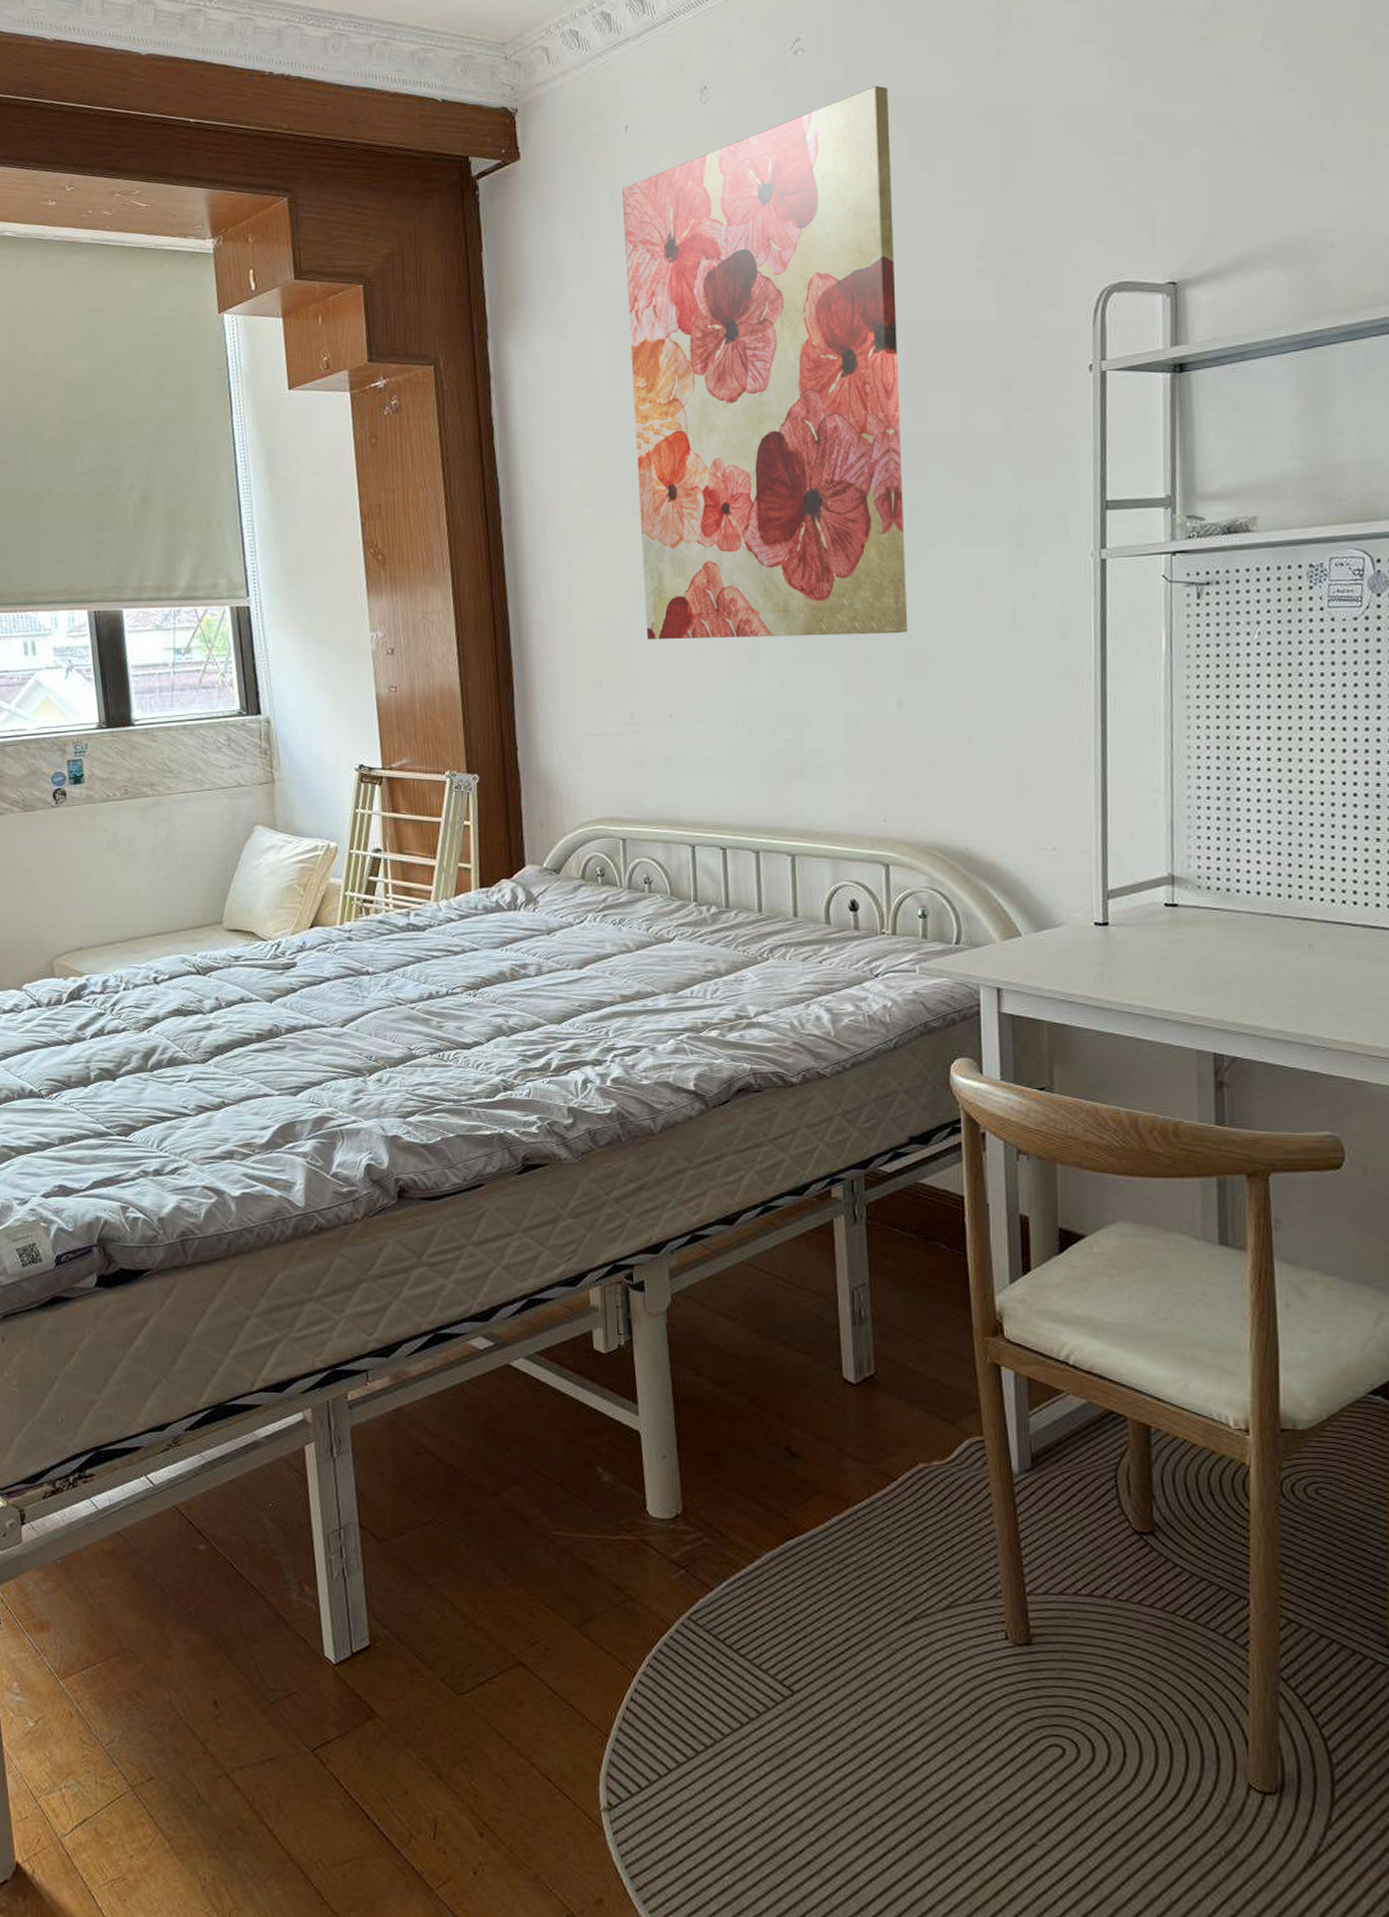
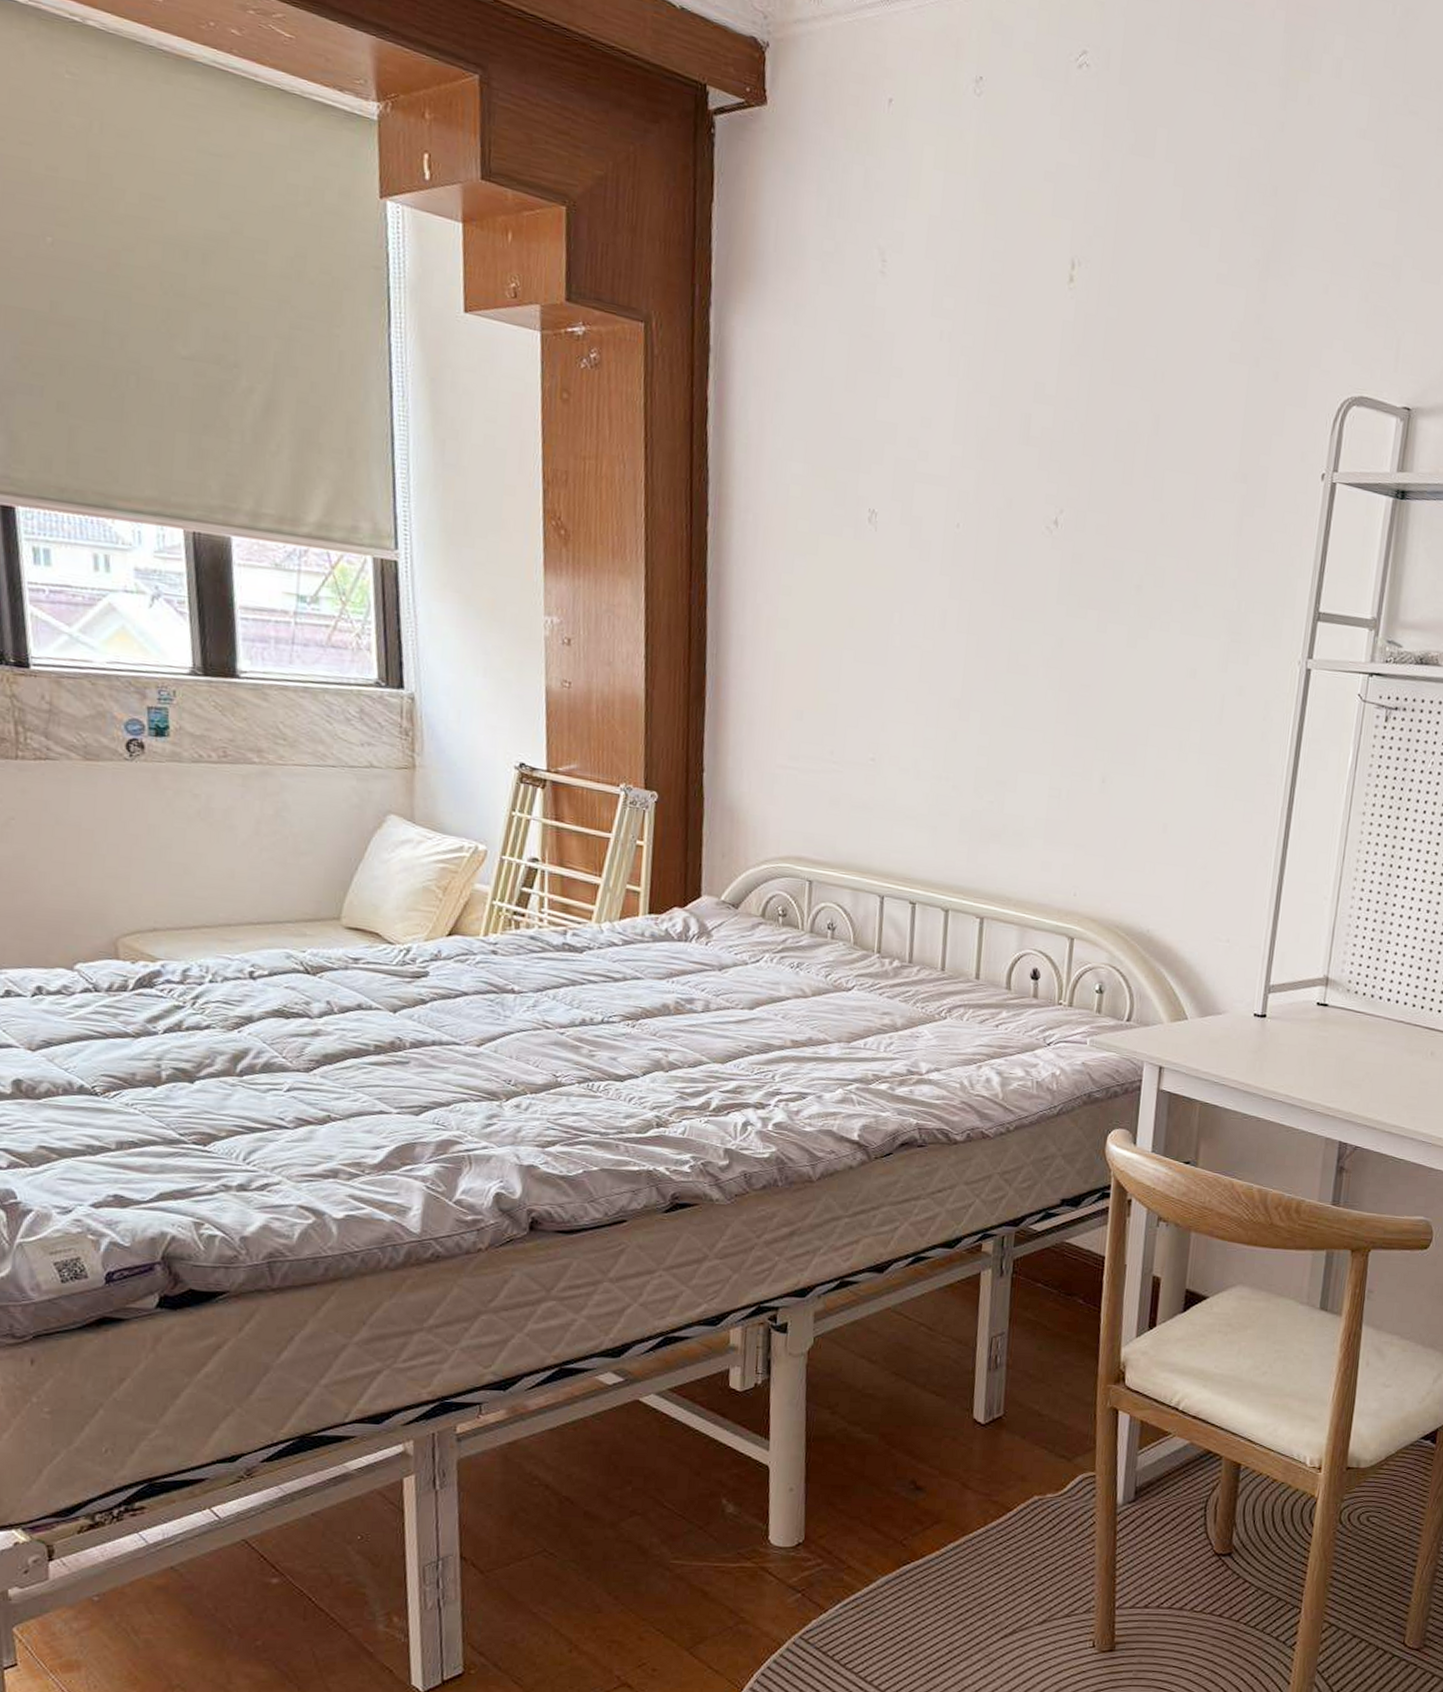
wall art: present [621,85,908,640] -> none [856,127,1169,711]

